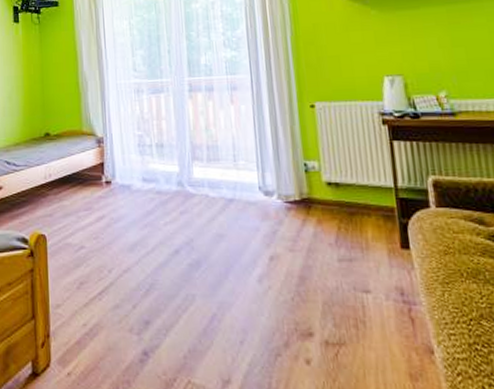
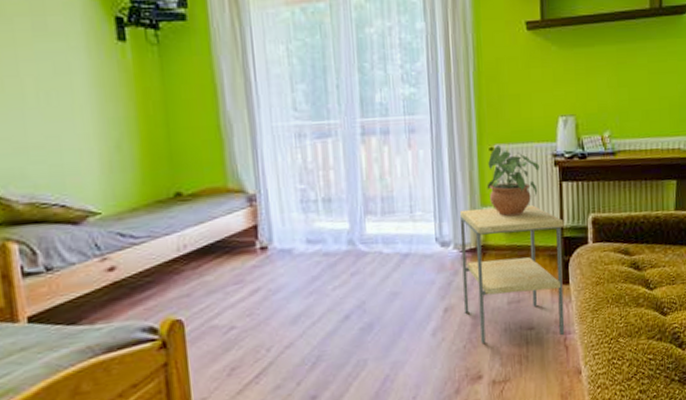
side table: none [281,162,408,306] -> present [459,205,565,343]
potted plant: none [309,103,366,172] -> present [486,145,540,217]

